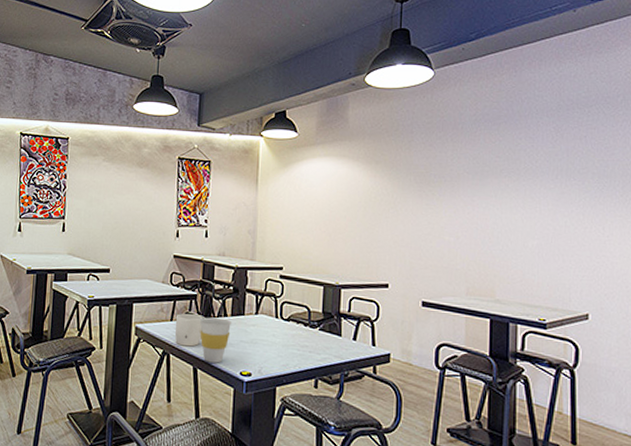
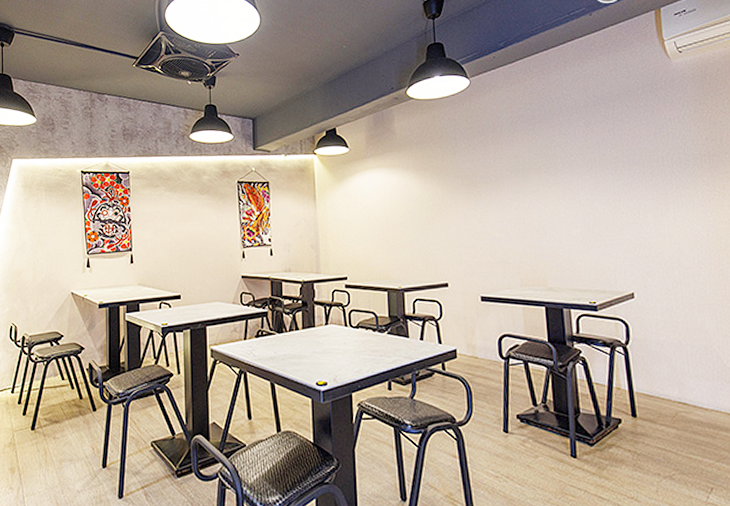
mug: present [175,314,203,347] -> none [249,331,276,363]
cup: present [199,317,232,363] -> none [272,332,304,376]

